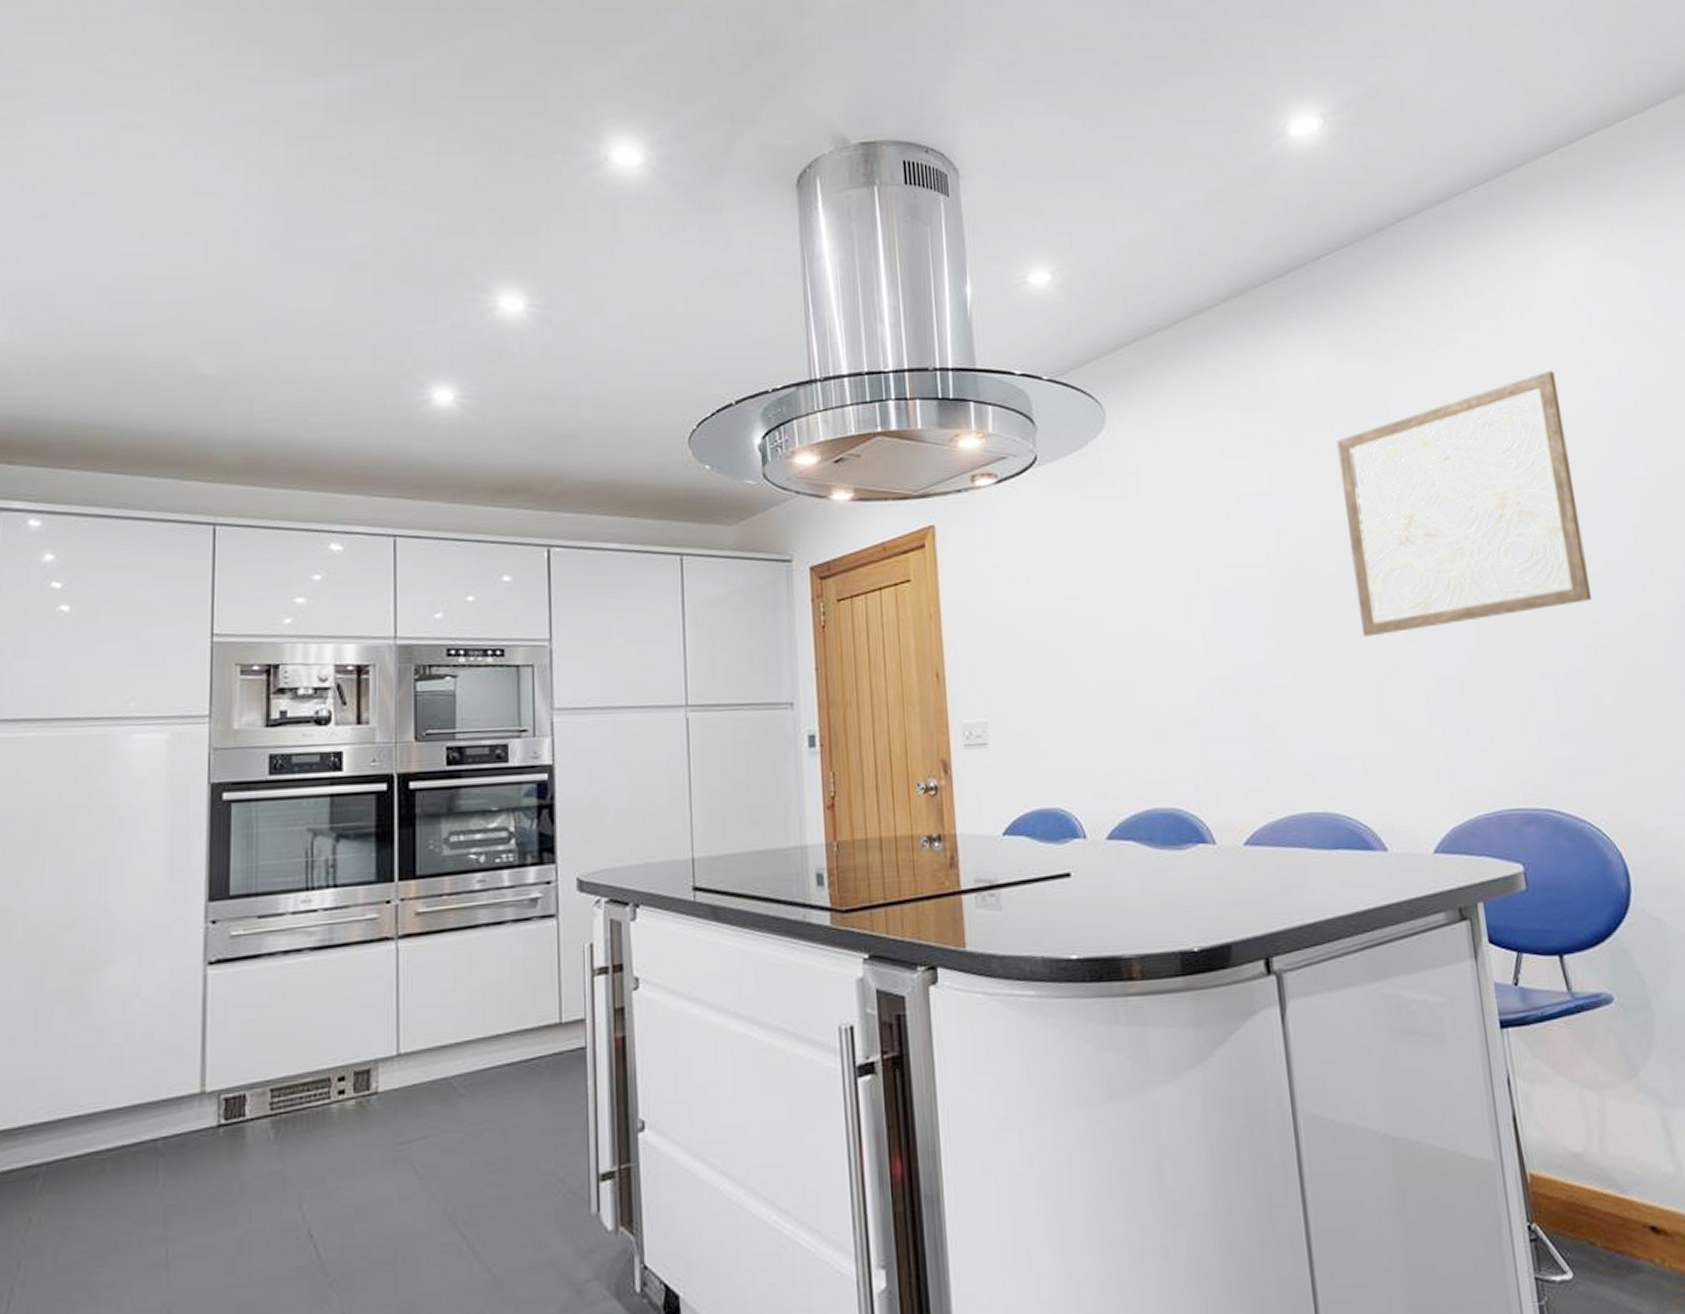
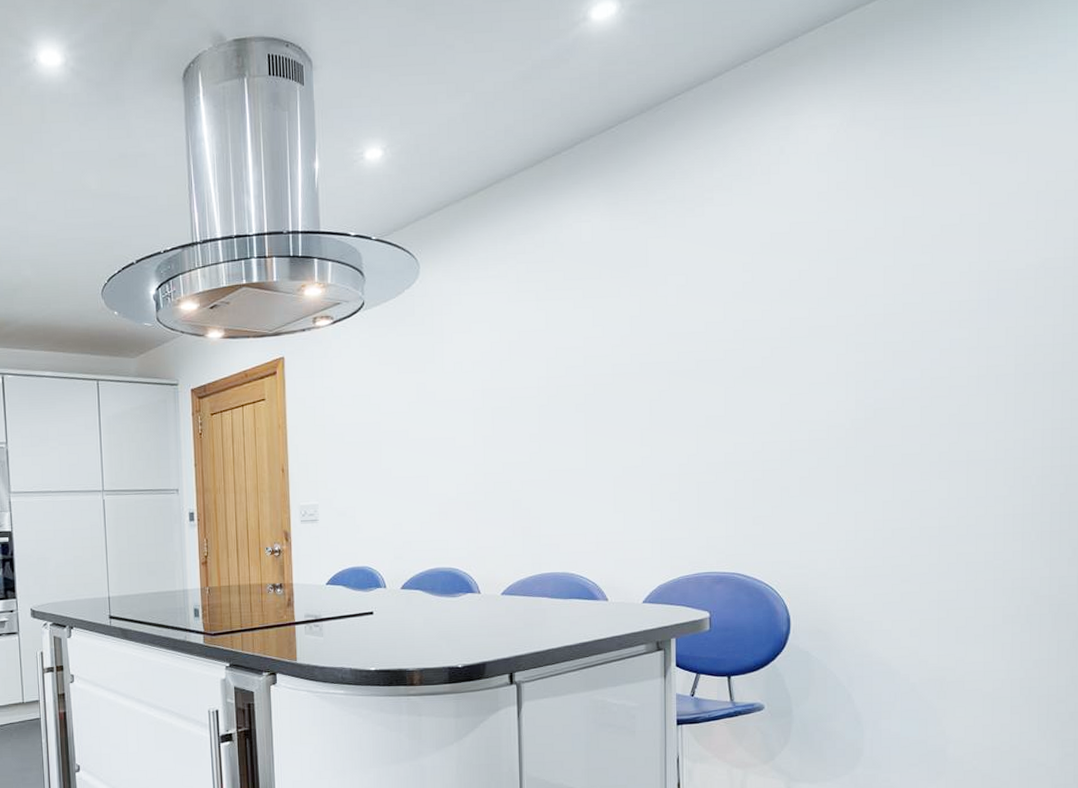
wall art: present [1336,370,1591,637] -> none [603,225,794,443]

